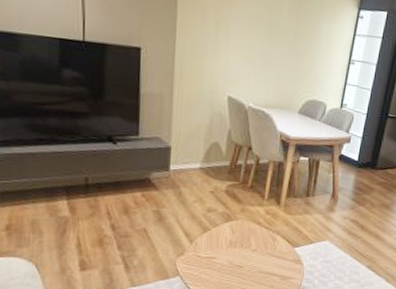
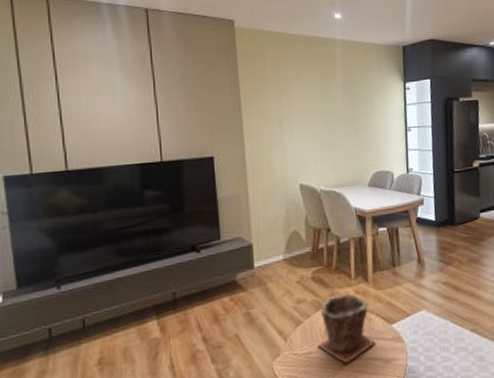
plant pot: none [221,211,277,273] -> present [317,293,376,364]

